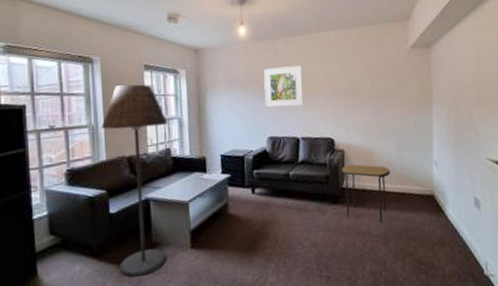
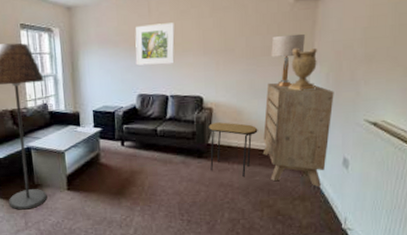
lamp: none [394,77,425,128] -> present [271,33,305,87]
dresser: none [394,123,459,231] -> present [262,82,334,187]
decorative urn: none [413,91,439,131] -> present [288,48,317,91]

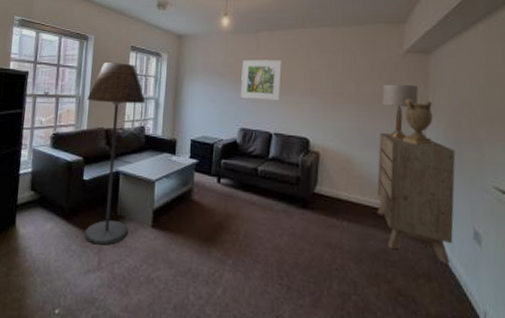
side table: present [207,122,258,177] -> none [314,169,371,238]

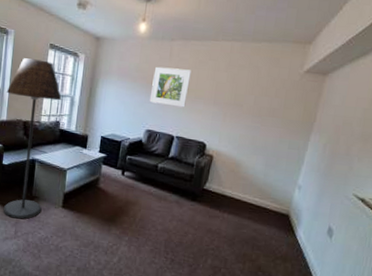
dresser: present [377,132,456,265] -> none [253,142,329,251]
lamp: present [382,84,419,139] -> none [275,100,309,149]
decorative urn: present [402,99,434,145] -> none [286,115,319,157]

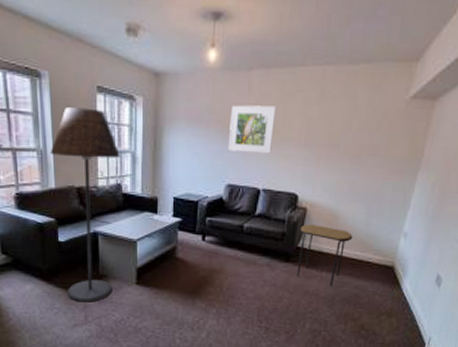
side table: none [201,170,253,227] -> present [297,224,353,286]

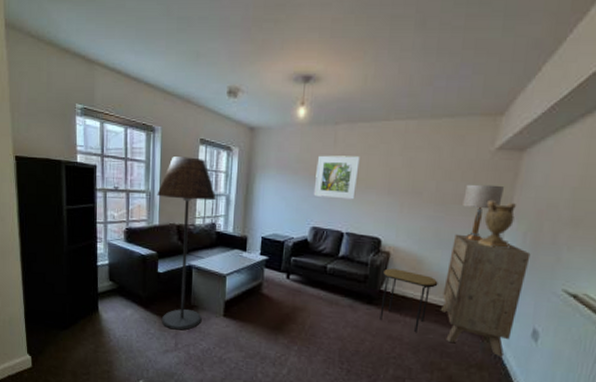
dresser: none [354,186,438,304] -> present [440,233,531,358]
lamp: none [377,134,416,193] -> present [463,184,504,241]
decorative urn: none [390,152,427,199] -> present [477,201,516,248]

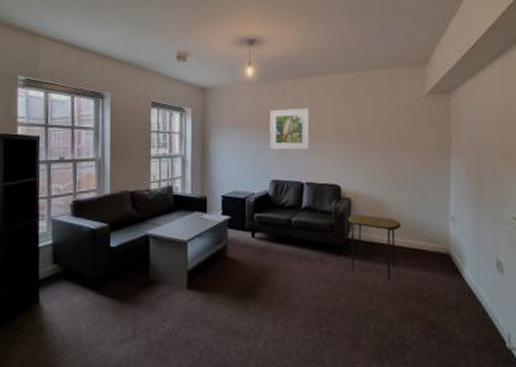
floor lamp: present [157,156,216,330] -> none [107,120,171,313]
dresser: present [440,233,531,358] -> none [407,173,479,295]
lamp: present [463,184,504,241] -> none [408,125,442,179]
decorative urn: present [477,201,516,248] -> none [428,140,458,183]

